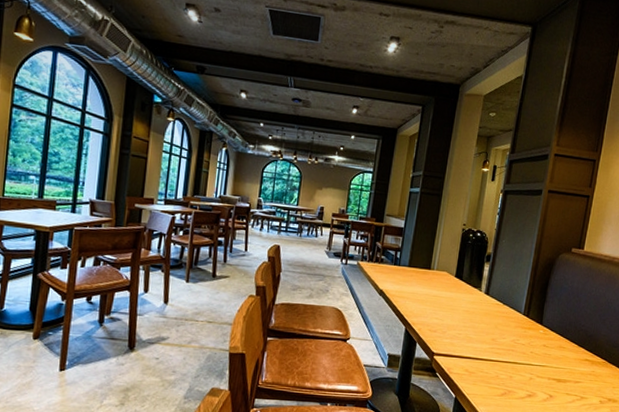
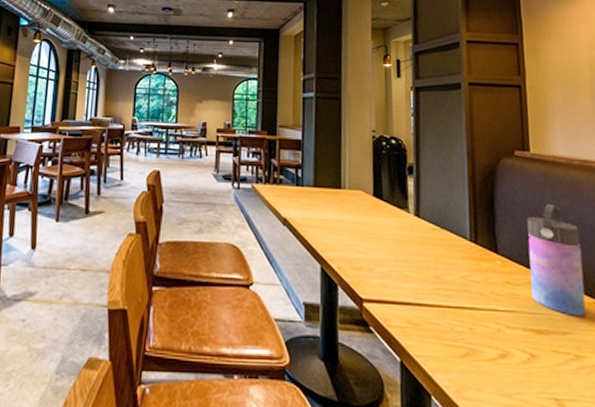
water bottle: none [560,291,606,371] -> present [526,204,587,316]

